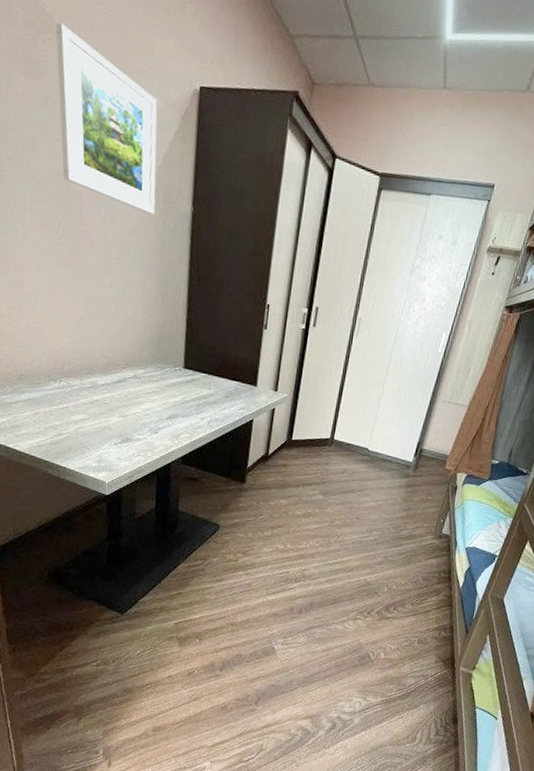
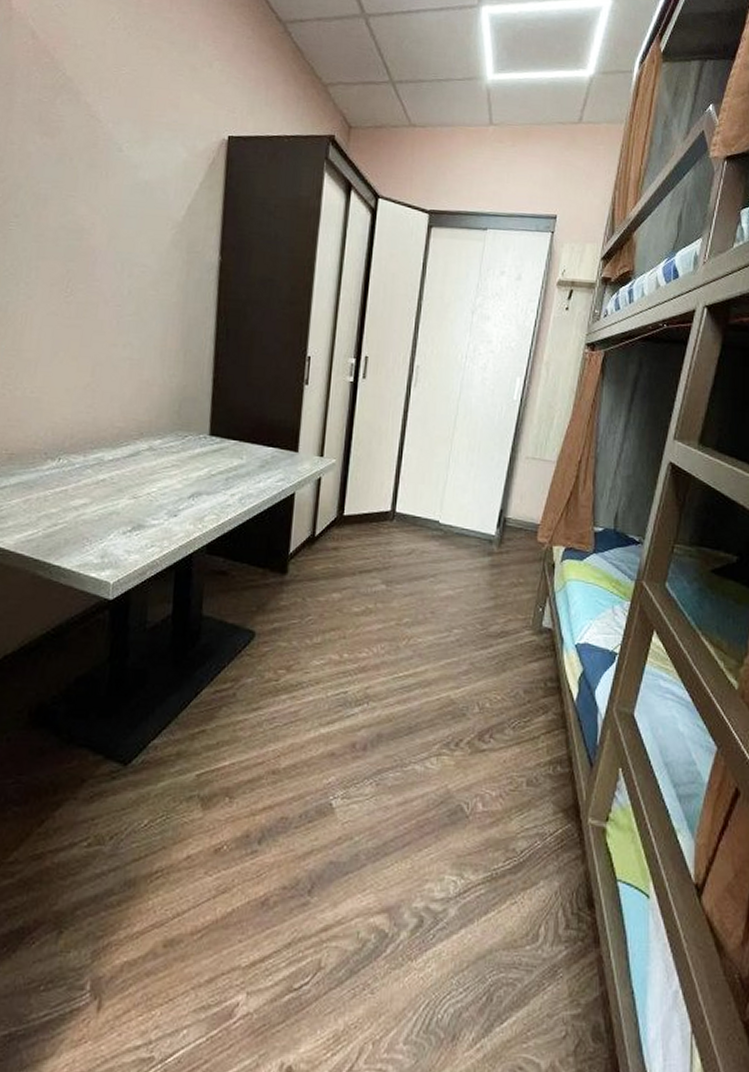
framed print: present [56,23,158,214] -> none [75,85,182,266]

